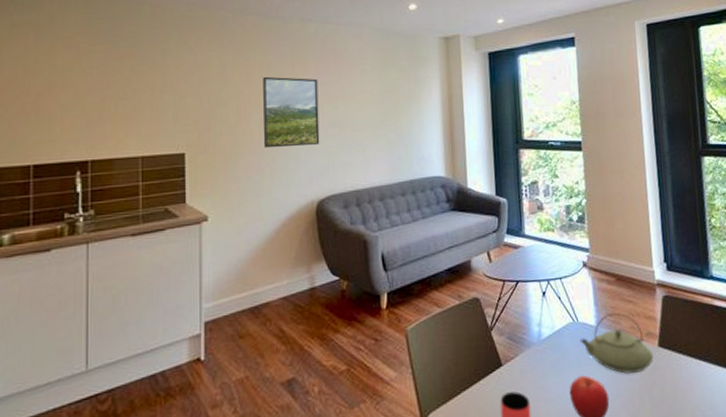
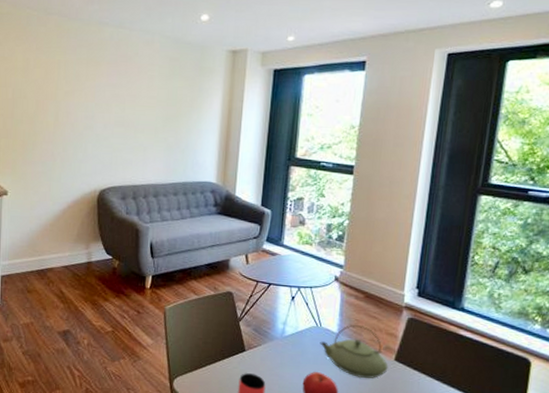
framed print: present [263,76,320,149] -> none [57,74,109,141]

